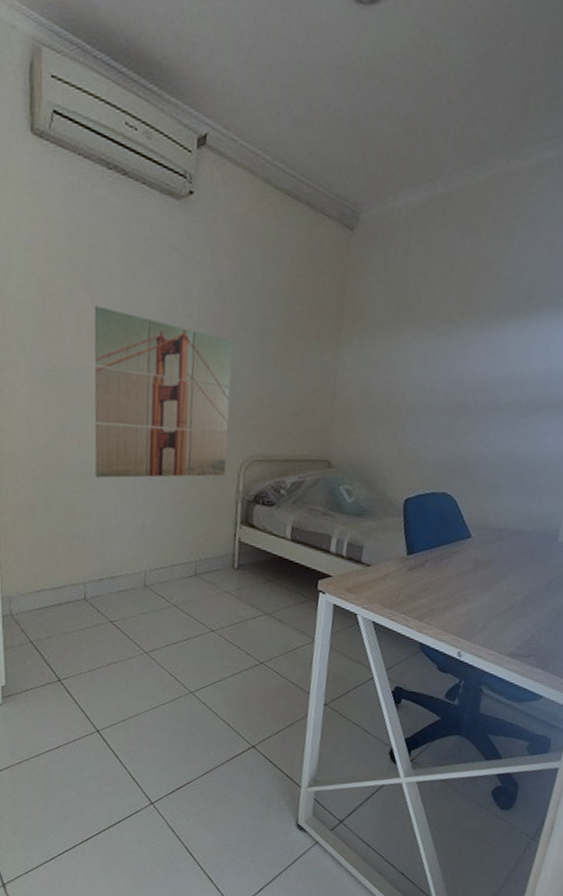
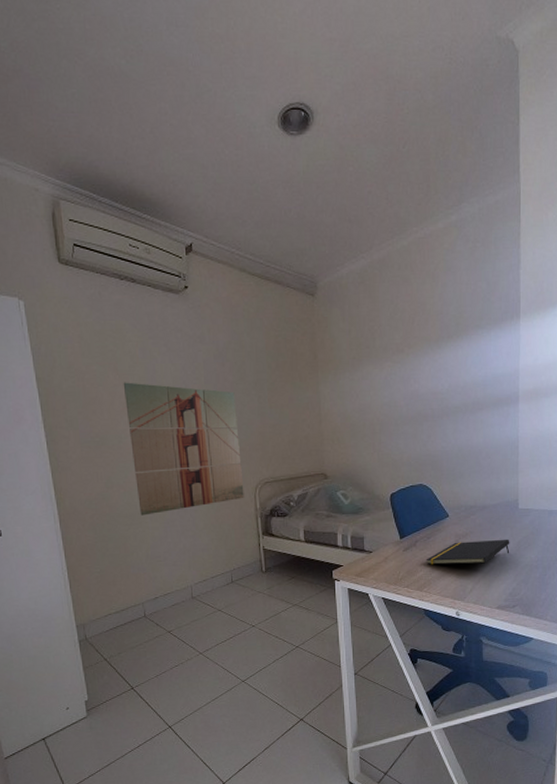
notepad: none [433,569,540,601] -> present [426,539,510,565]

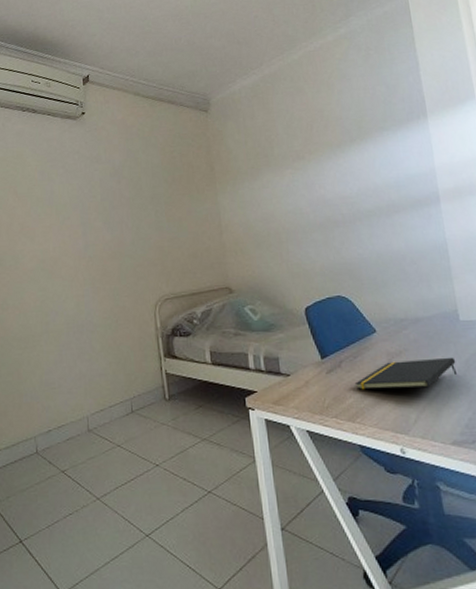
wall art: present [123,382,244,516] -> none [22,203,143,338]

